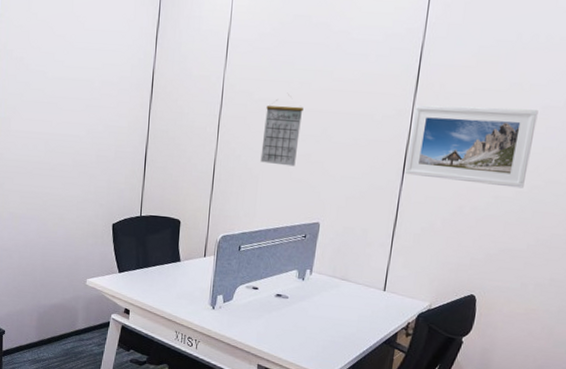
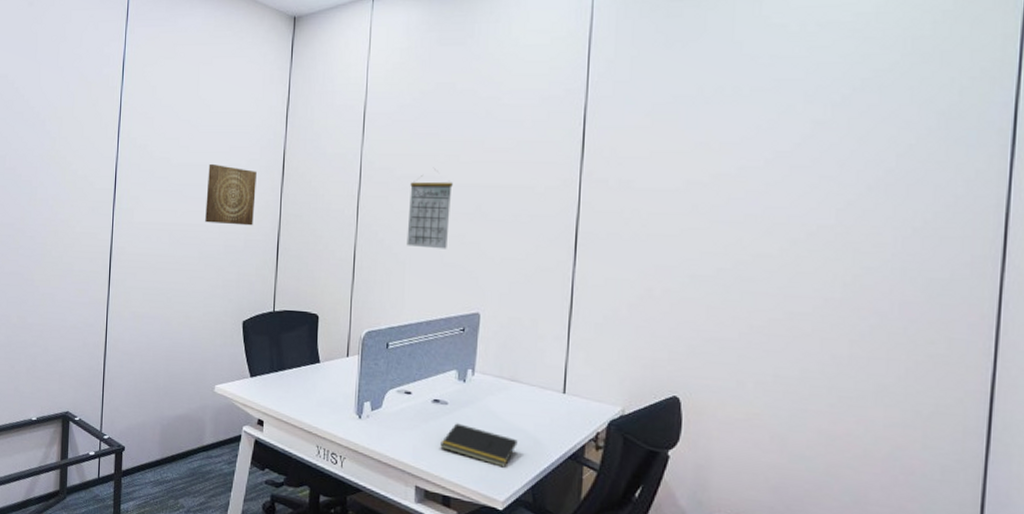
wall art: none [79,79,127,139] -> present [205,164,257,226]
notepad: none [280,314,344,350] -> present [440,423,518,468]
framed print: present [404,104,538,189] -> none [576,171,733,265]

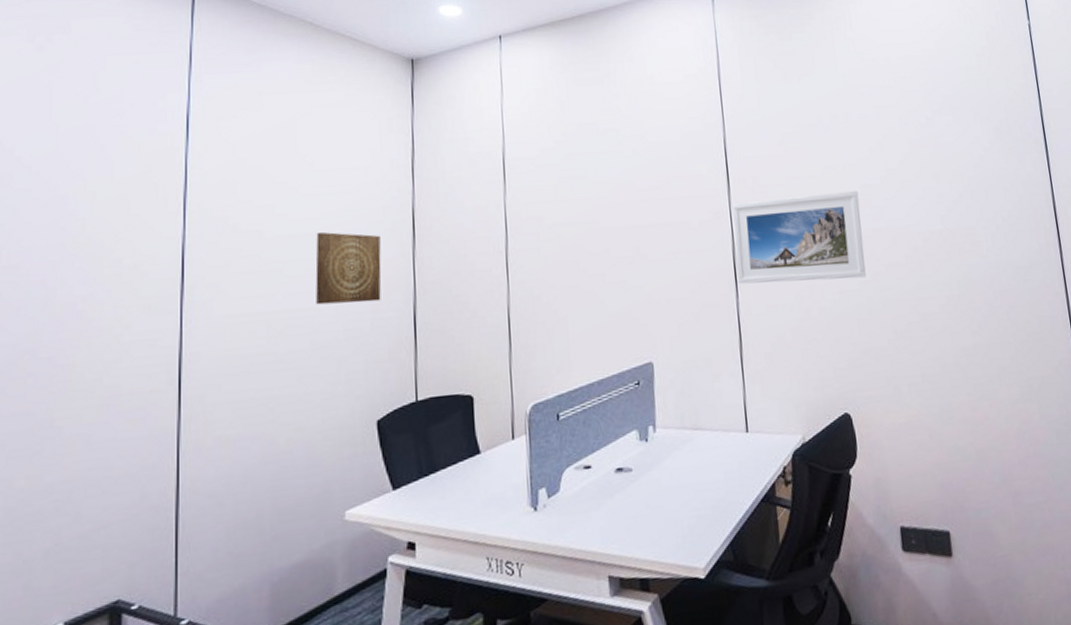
calendar: present [406,168,453,249] -> none [563,213,610,300]
notepad: present [440,423,518,468] -> none [630,489,710,529]
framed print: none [576,171,733,265] -> present [732,191,866,285]

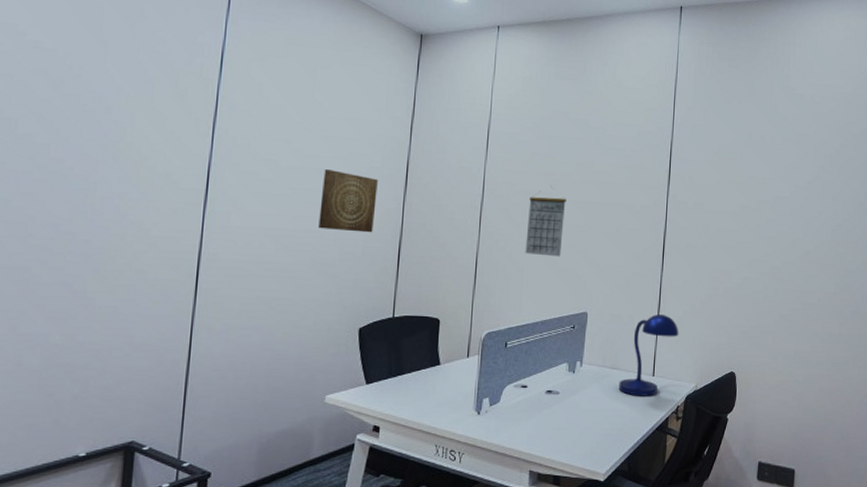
calendar: none [563,213,610,300] -> present [525,186,566,257]
desk lamp: none [705,351,771,461] -> present [618,313,679,396]
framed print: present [732,191,866,285] -> none [664,195,771,269]

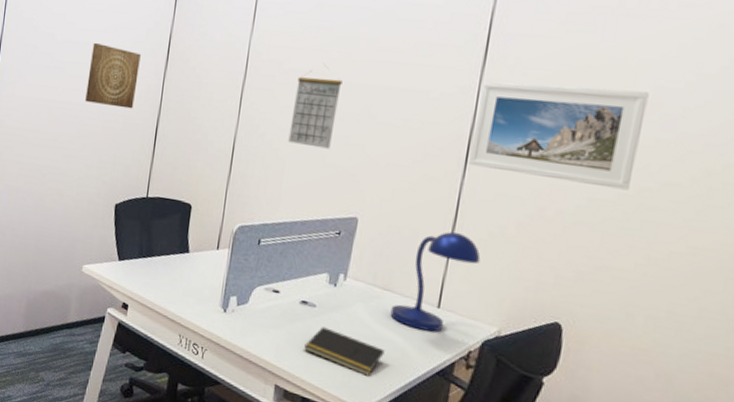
notepad: none [552,410,617,444] -> present [304,327,385,376]
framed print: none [664,195,771,269] -> present [467,81,649,191]

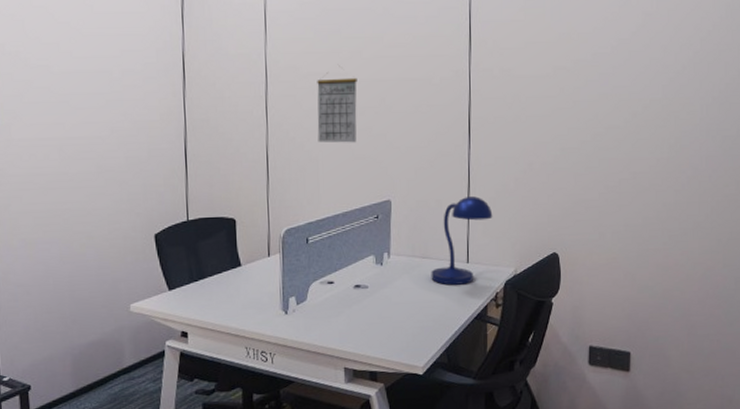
wall art: present [85,43,141,109] -> none [98,70,156,135]
notepad: present [304,327,385,376] -> none [364,303,432,337]
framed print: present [467,81,649,191] -> none [470,58,589,138]

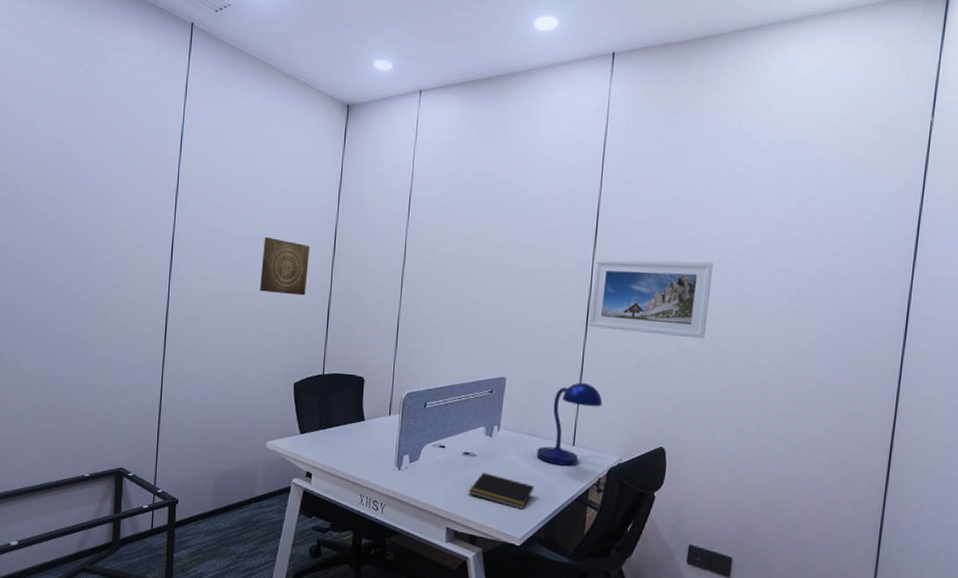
wall art: none [98,70,156,135] -> present [260,237,310,296]
calendar: present [317,65,357,143] -> none [444,250,486,321]
notepad: none [364,303,432,337] -> present [469,472,534,510]
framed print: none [470,58,589,138] -> present [587,258,713,339]

